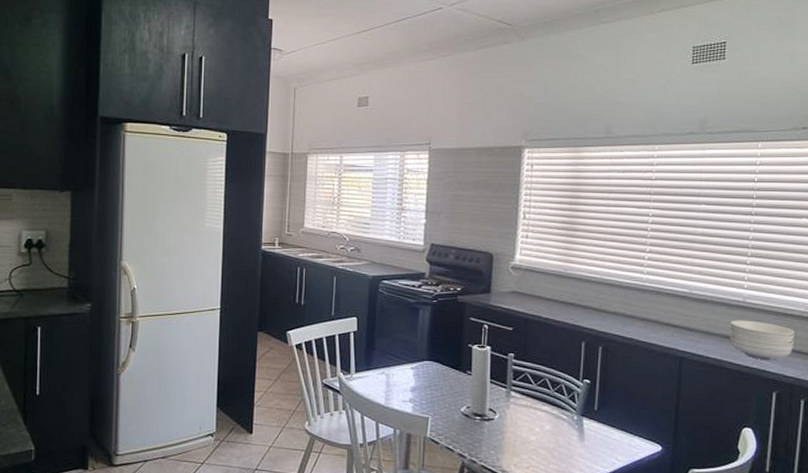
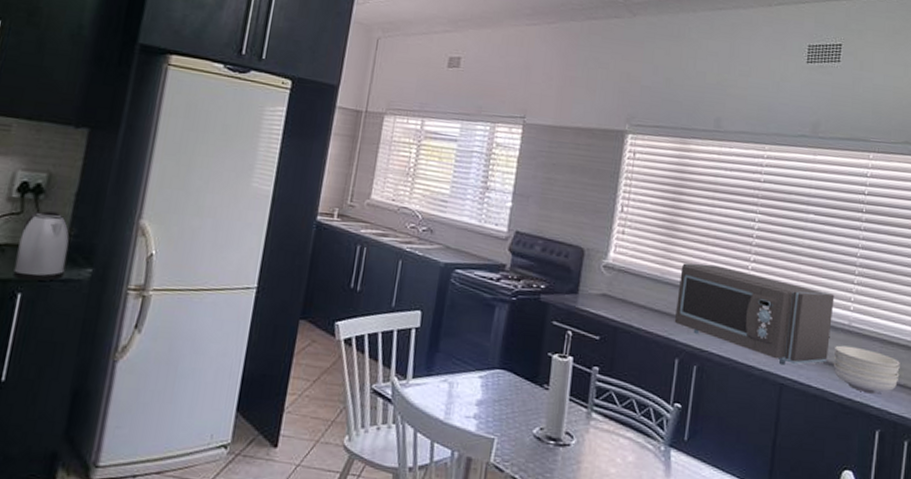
kettle: none [32,261,70,317] -> present [13,211,70,282]
microwave: none [578,258,729,341] -> present [674,263,835,366]

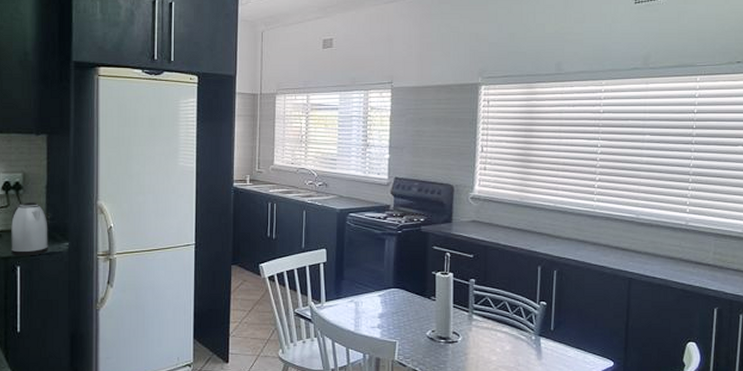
microwave: present [674,263,835,366] -> none [534,187,672,263]
bowl: present [833,345,900,394] -> none [674,242,733,279]

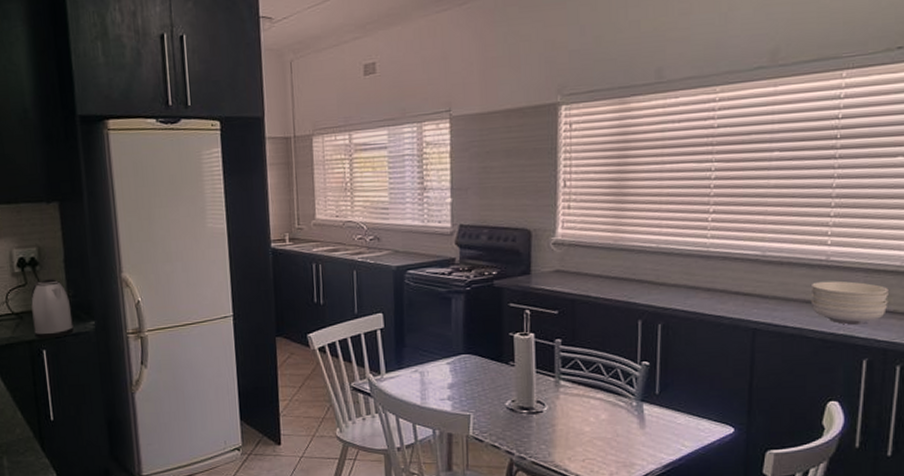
bowl: none [674,242,733,279] -> present [810,280,888,325]

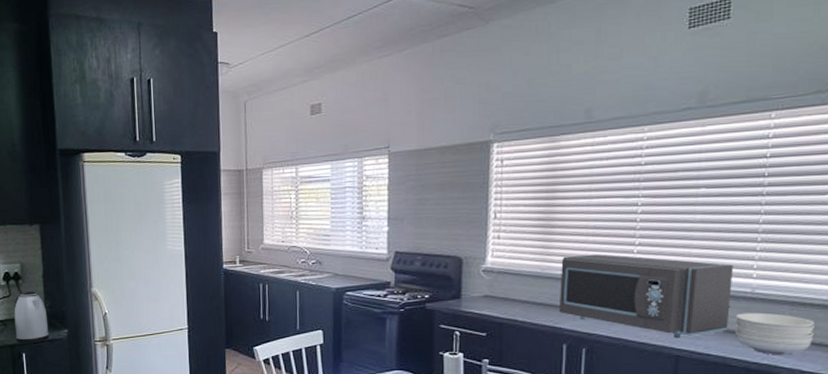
microwave: none [633,223,808,311] -> present [558,254,734,339]

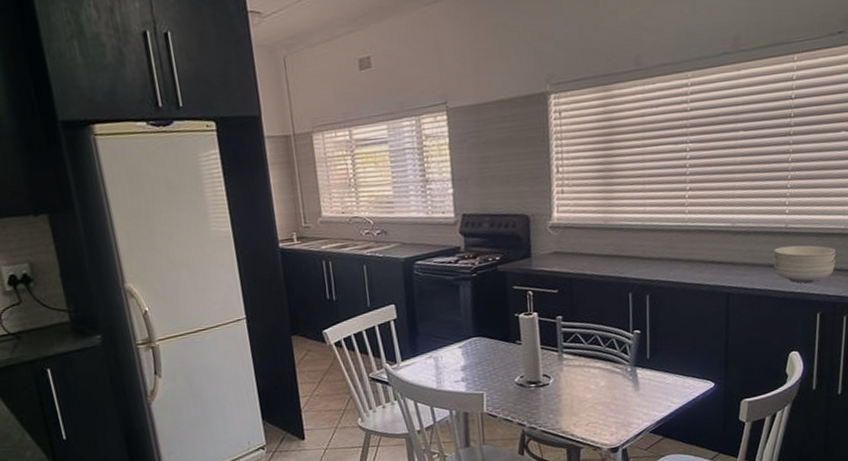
kettle: present [14,292,49,344] -> none [27,295,79,358]
microwave: present [558,254,734,339] -> none [622,201,770,277]

